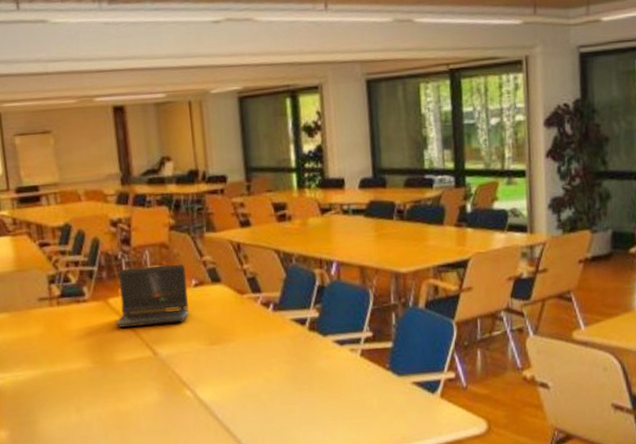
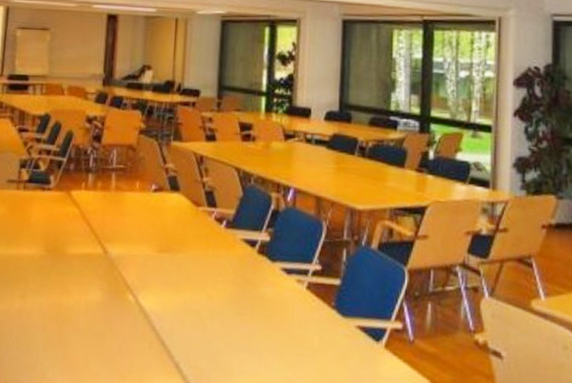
laptop computer: present [116,265,189,329] -> none [74,164,148,225]

